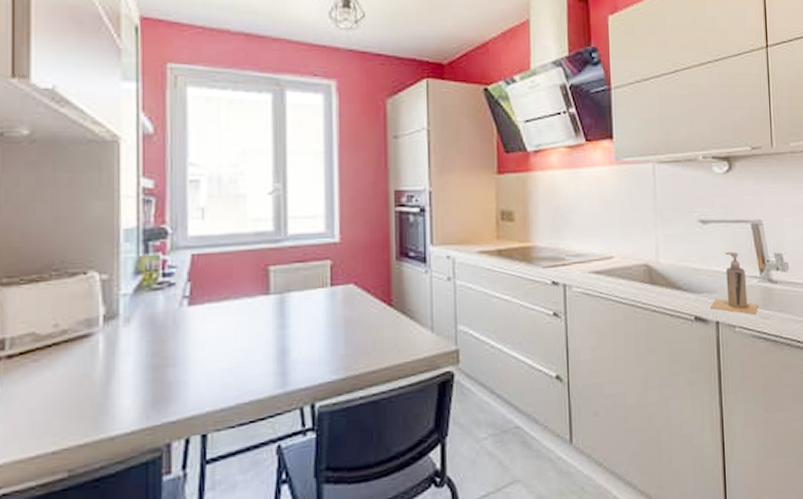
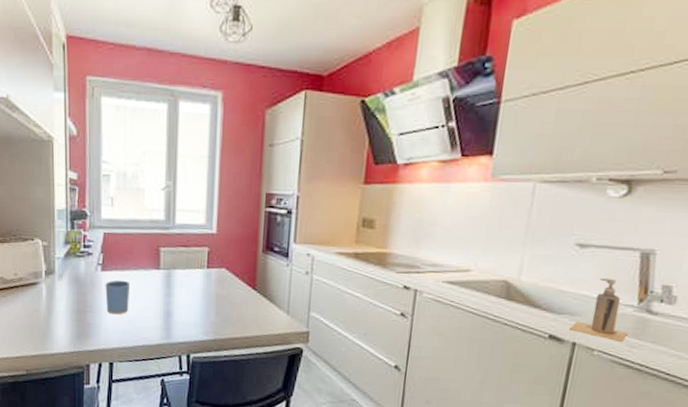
mug: none [194,314,230,364] -> present [105,280,131,315]

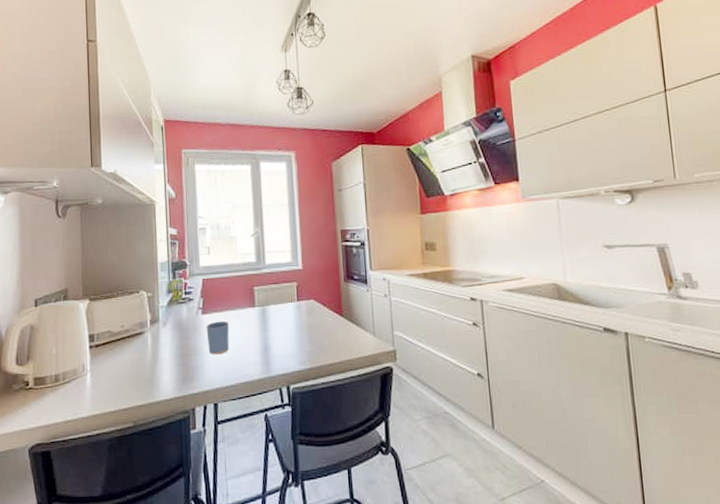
soap dispenser: present [568,277,628,343] -> none [618,271,669,328]

